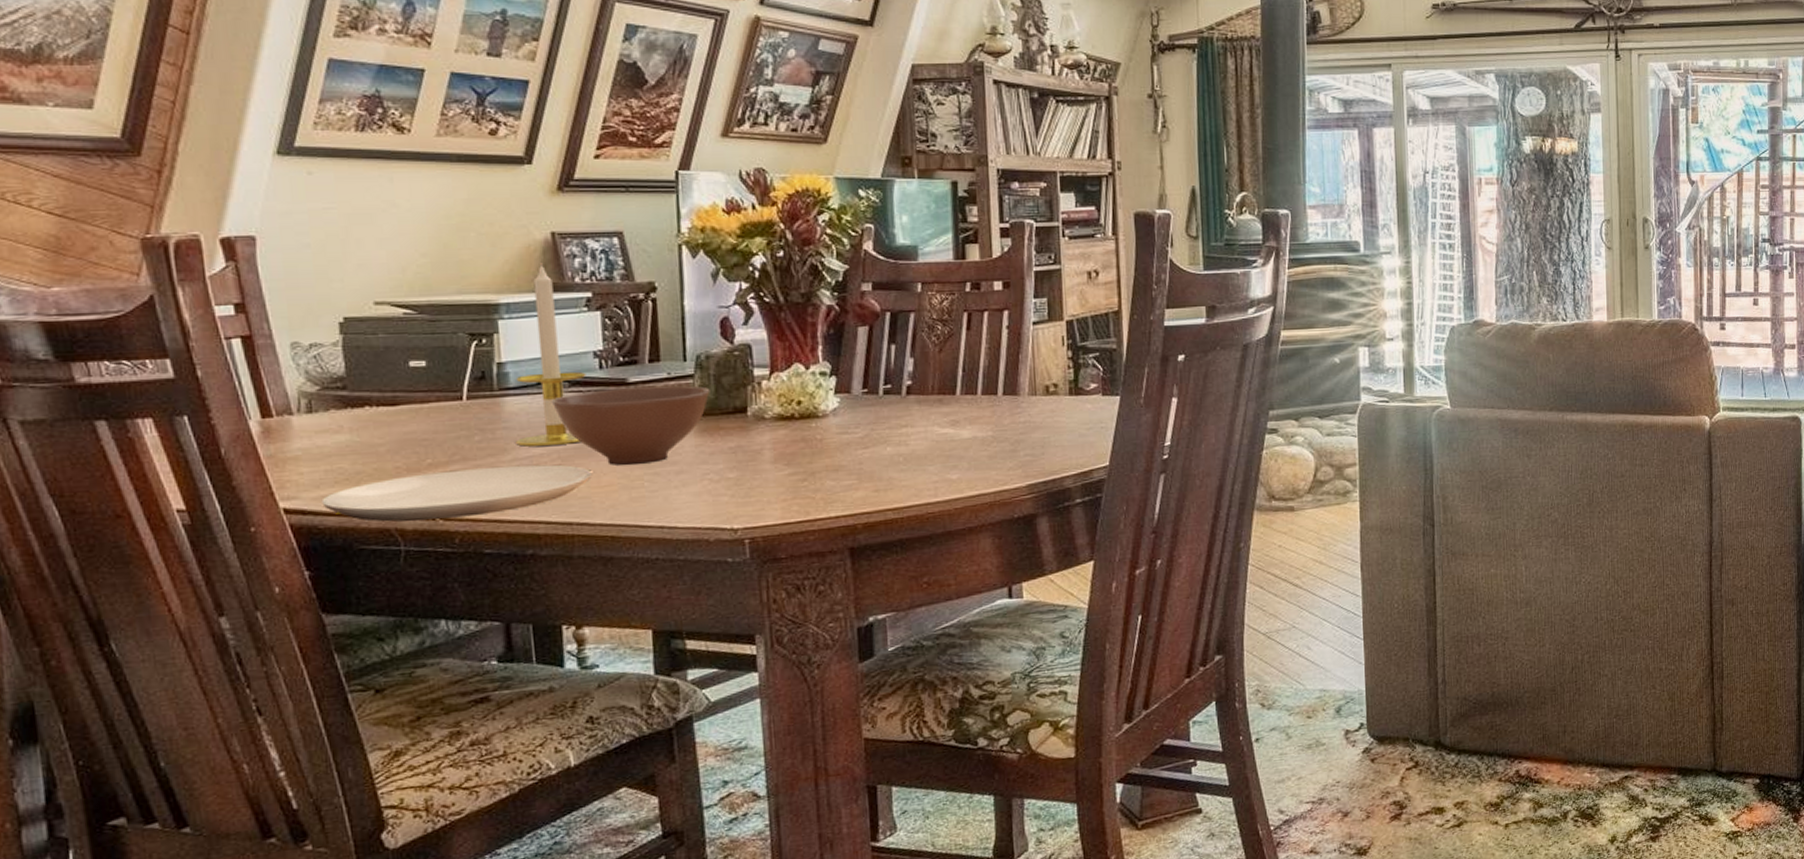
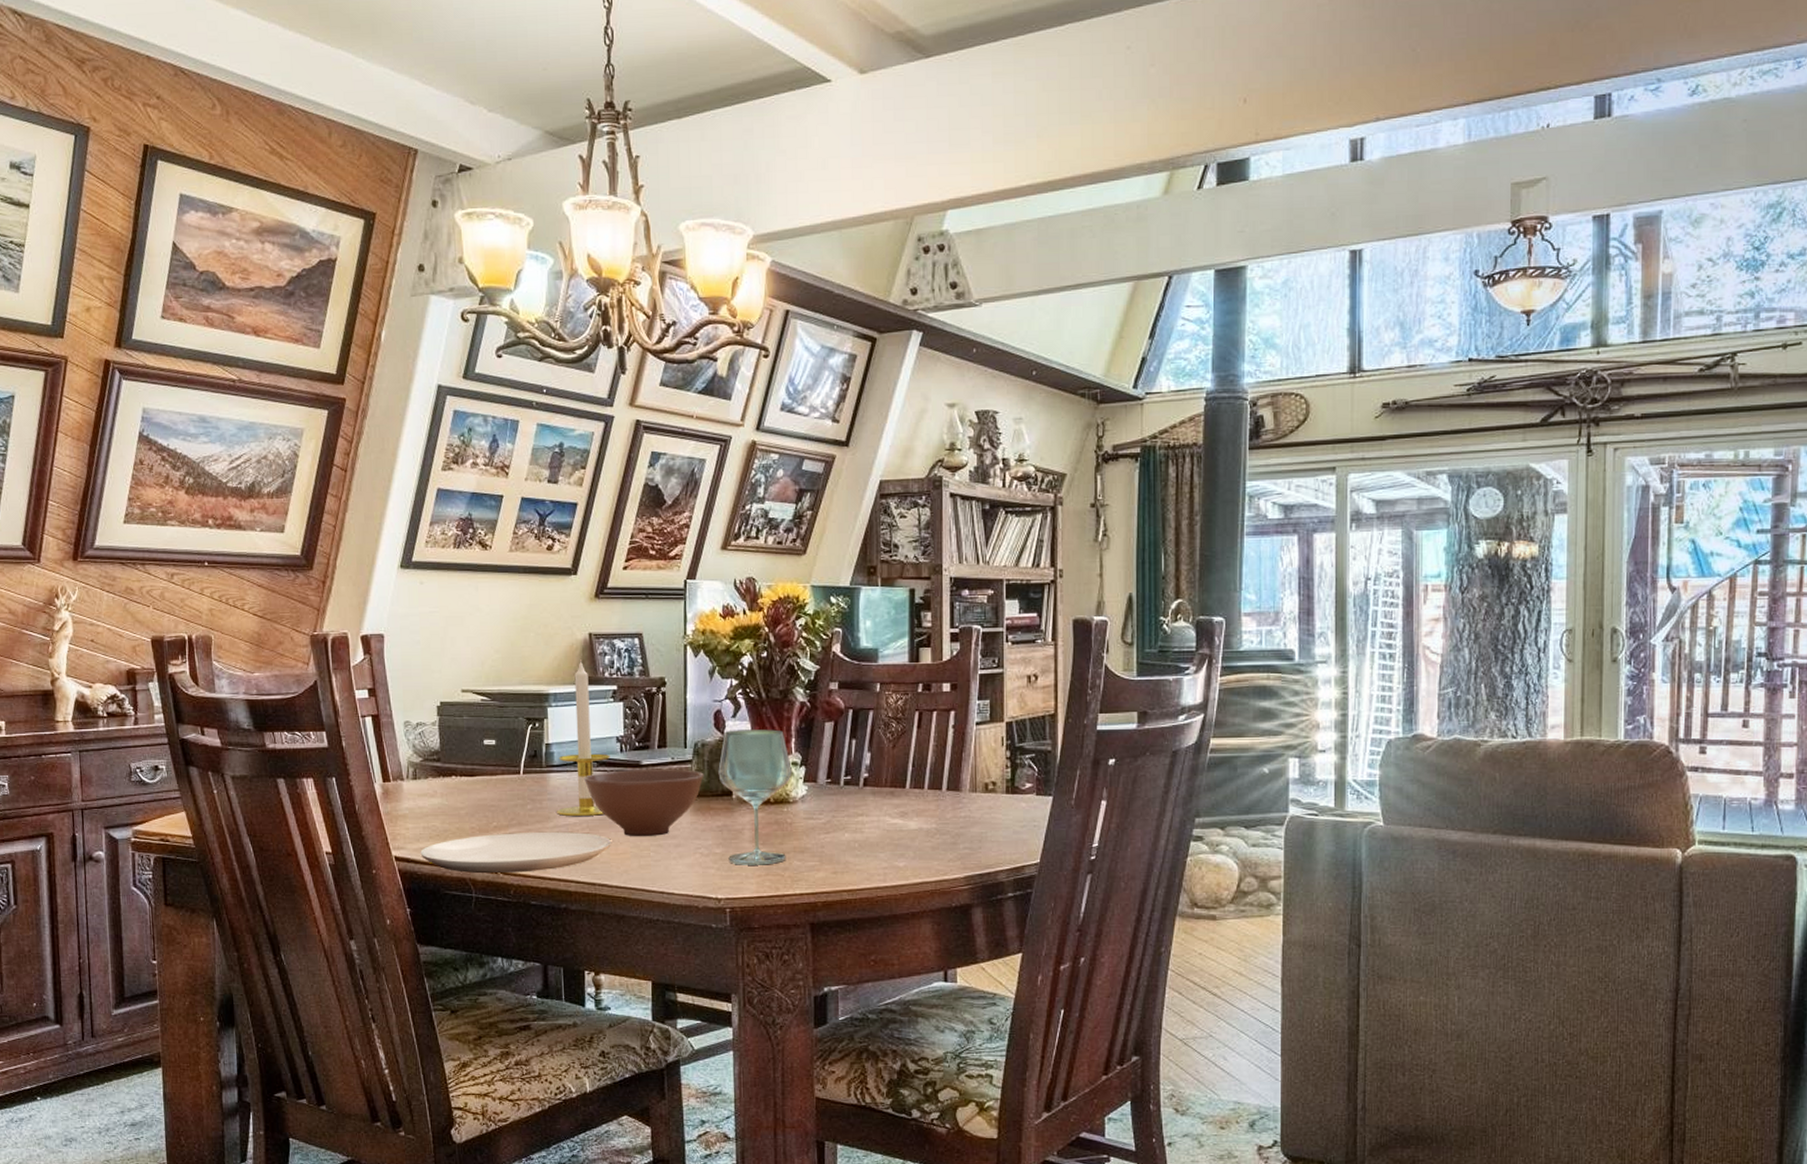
wine glass: none [728,336,820,490] -> present [718,729,792,865]

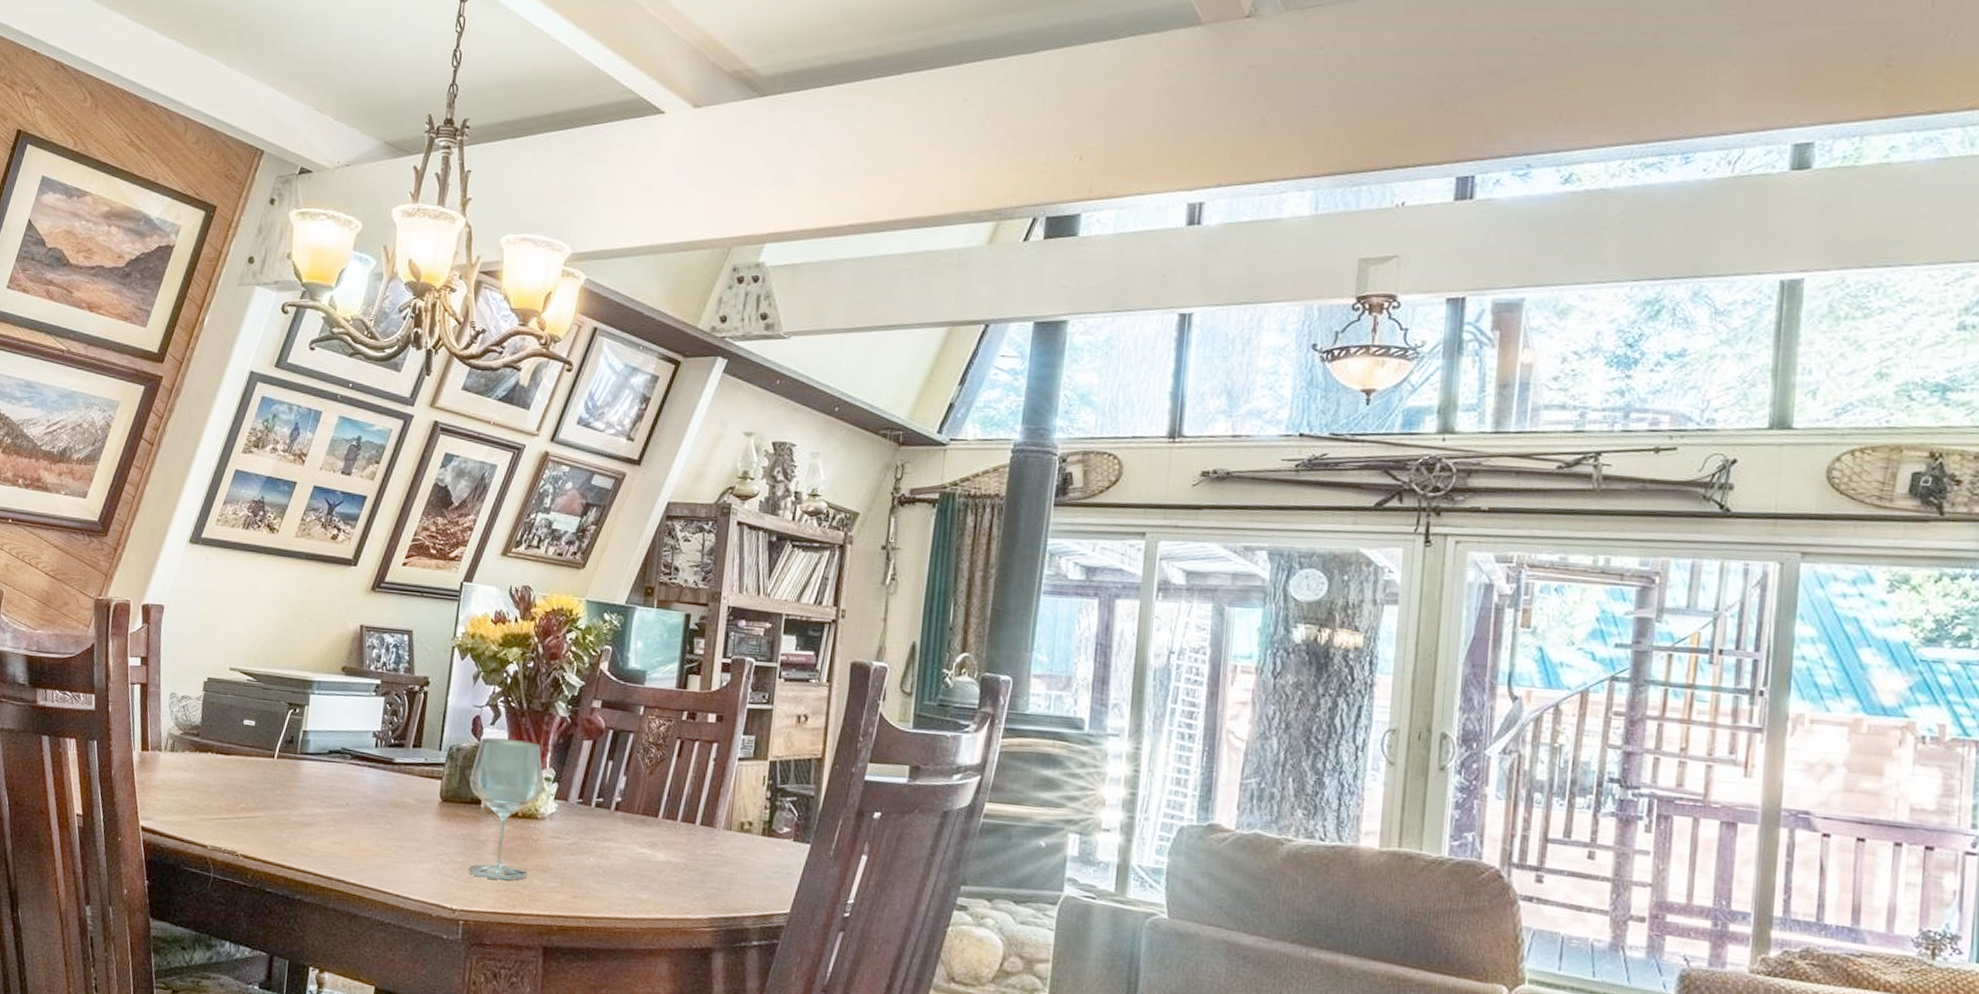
plate: present [420,831,611,874] -> none [166,815,354,859]
candle: present [557,660,610,816] -> none [304,650,365,809]
bowl: present [583,769,704,836] -> none [335,765,455,837]

